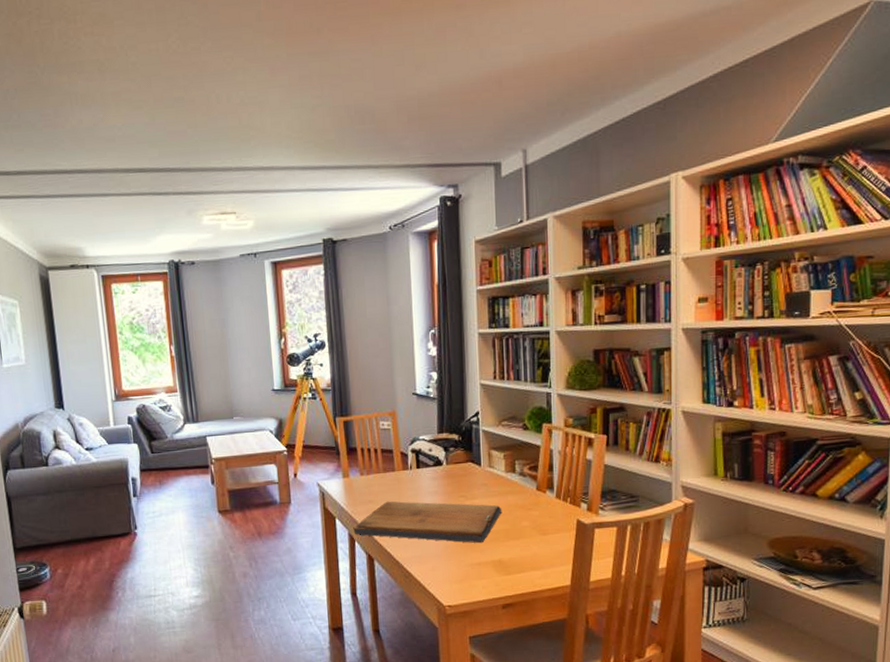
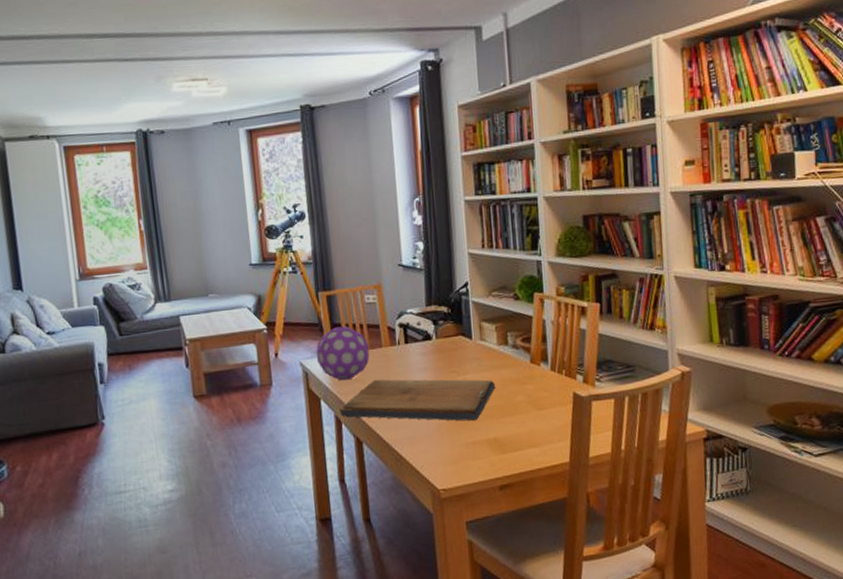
decorative ball: none [332,450,383,502] -> present [316,326,370,381]

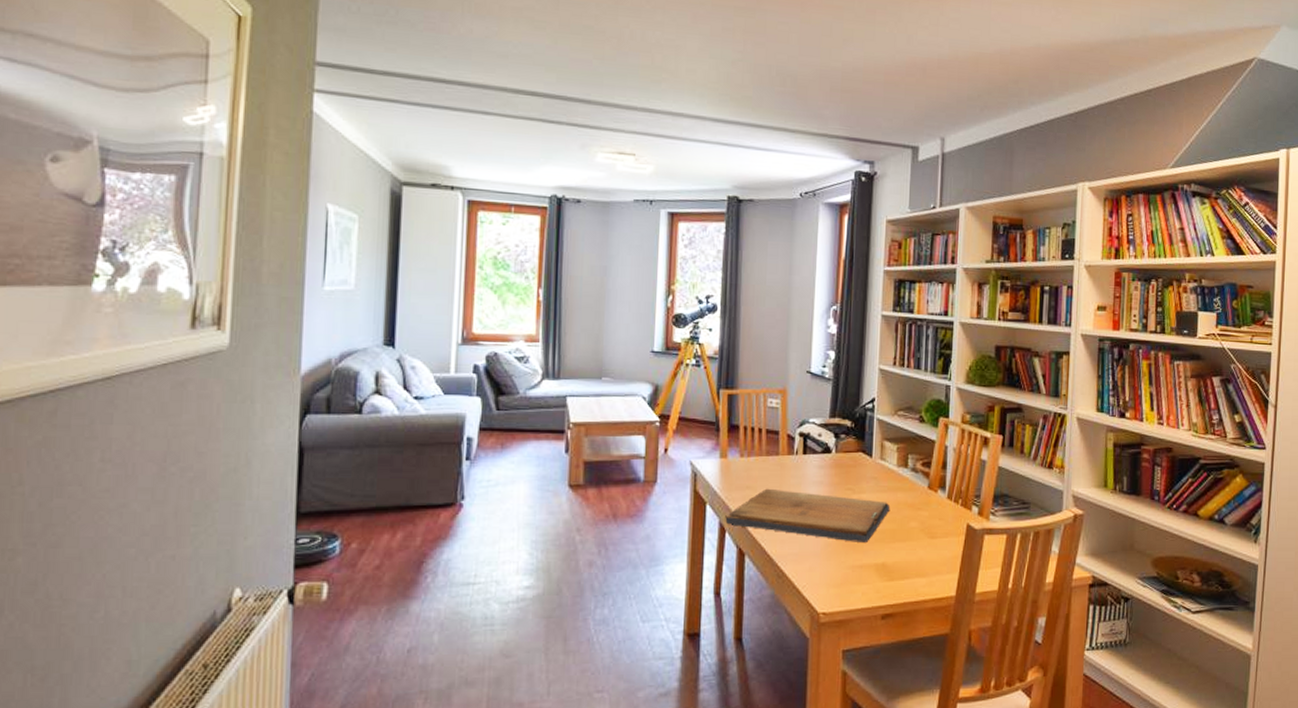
decorative ball: present [316,326,370,381] -> none [708,428,766,486]

